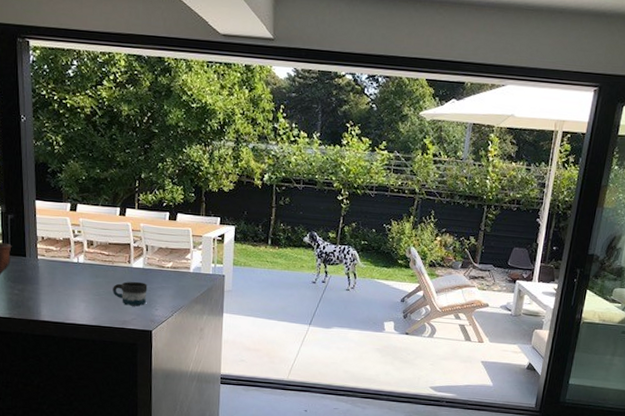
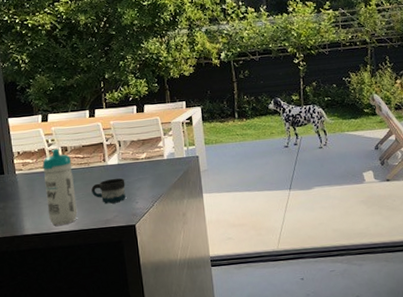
water bottle: none [66,241,96,318] -> present [42,148,78,226]

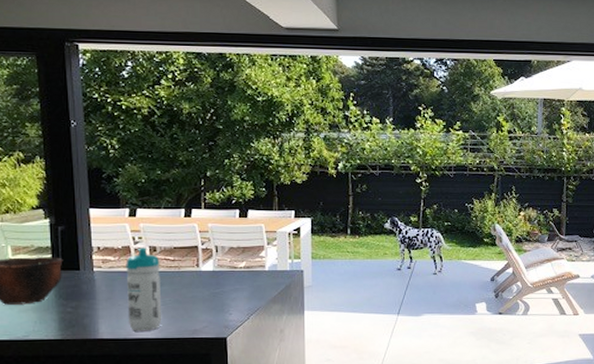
mug: present [91,178,126,204] -> none [180,286,219,313]

